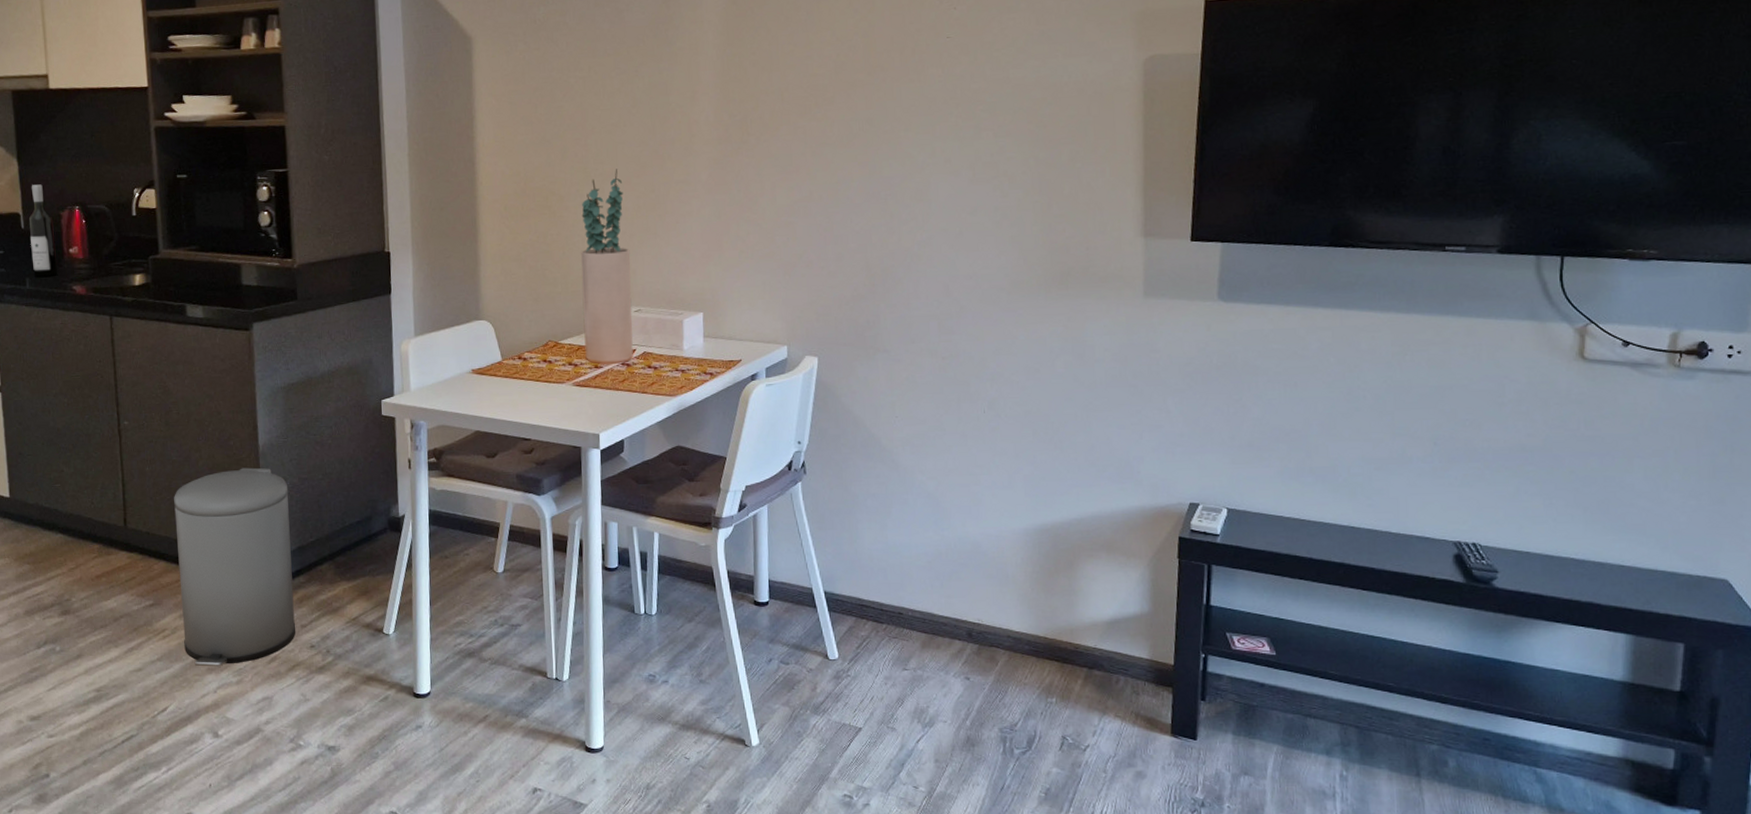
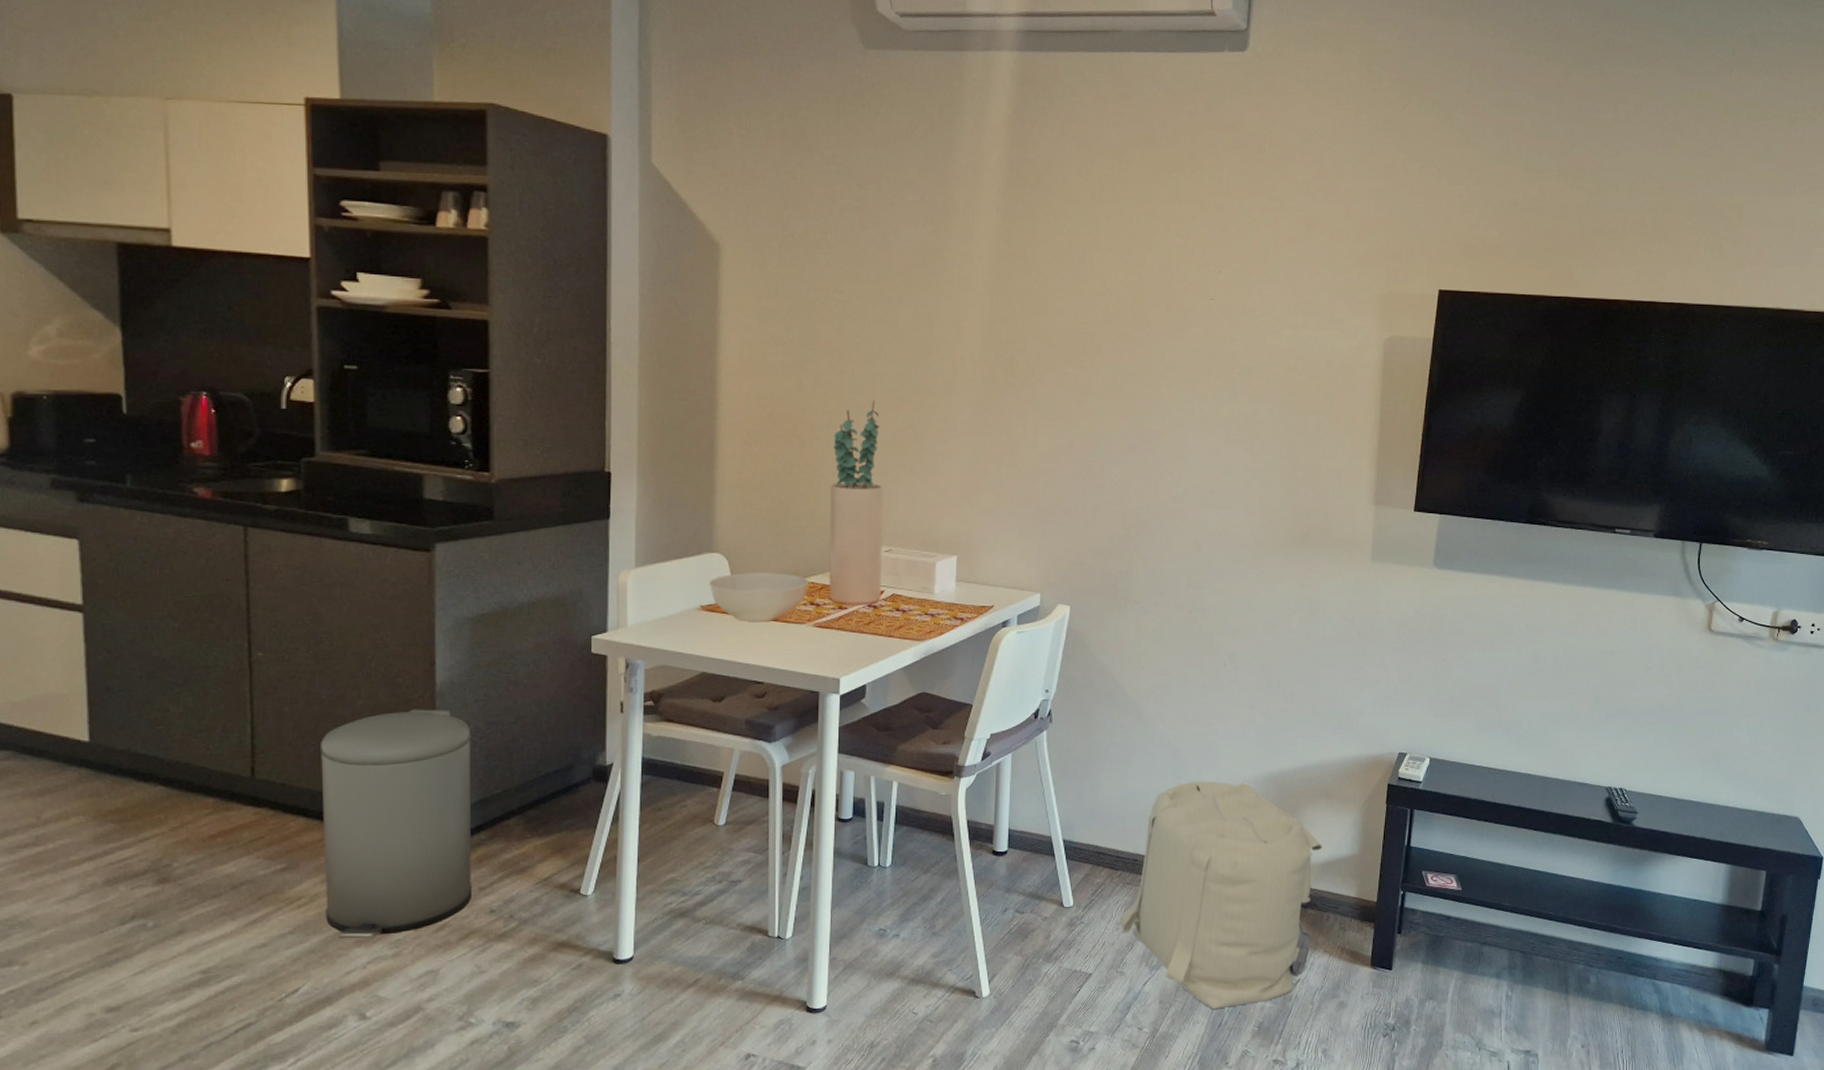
bottle: present [28,184,58,278] -> none [134,361,173,476]
bowl: none [477,336,566,383] -> present [708,573,809,621]
backpack: none [888,533,1107,772] -> present [1121,781,1323,1010]

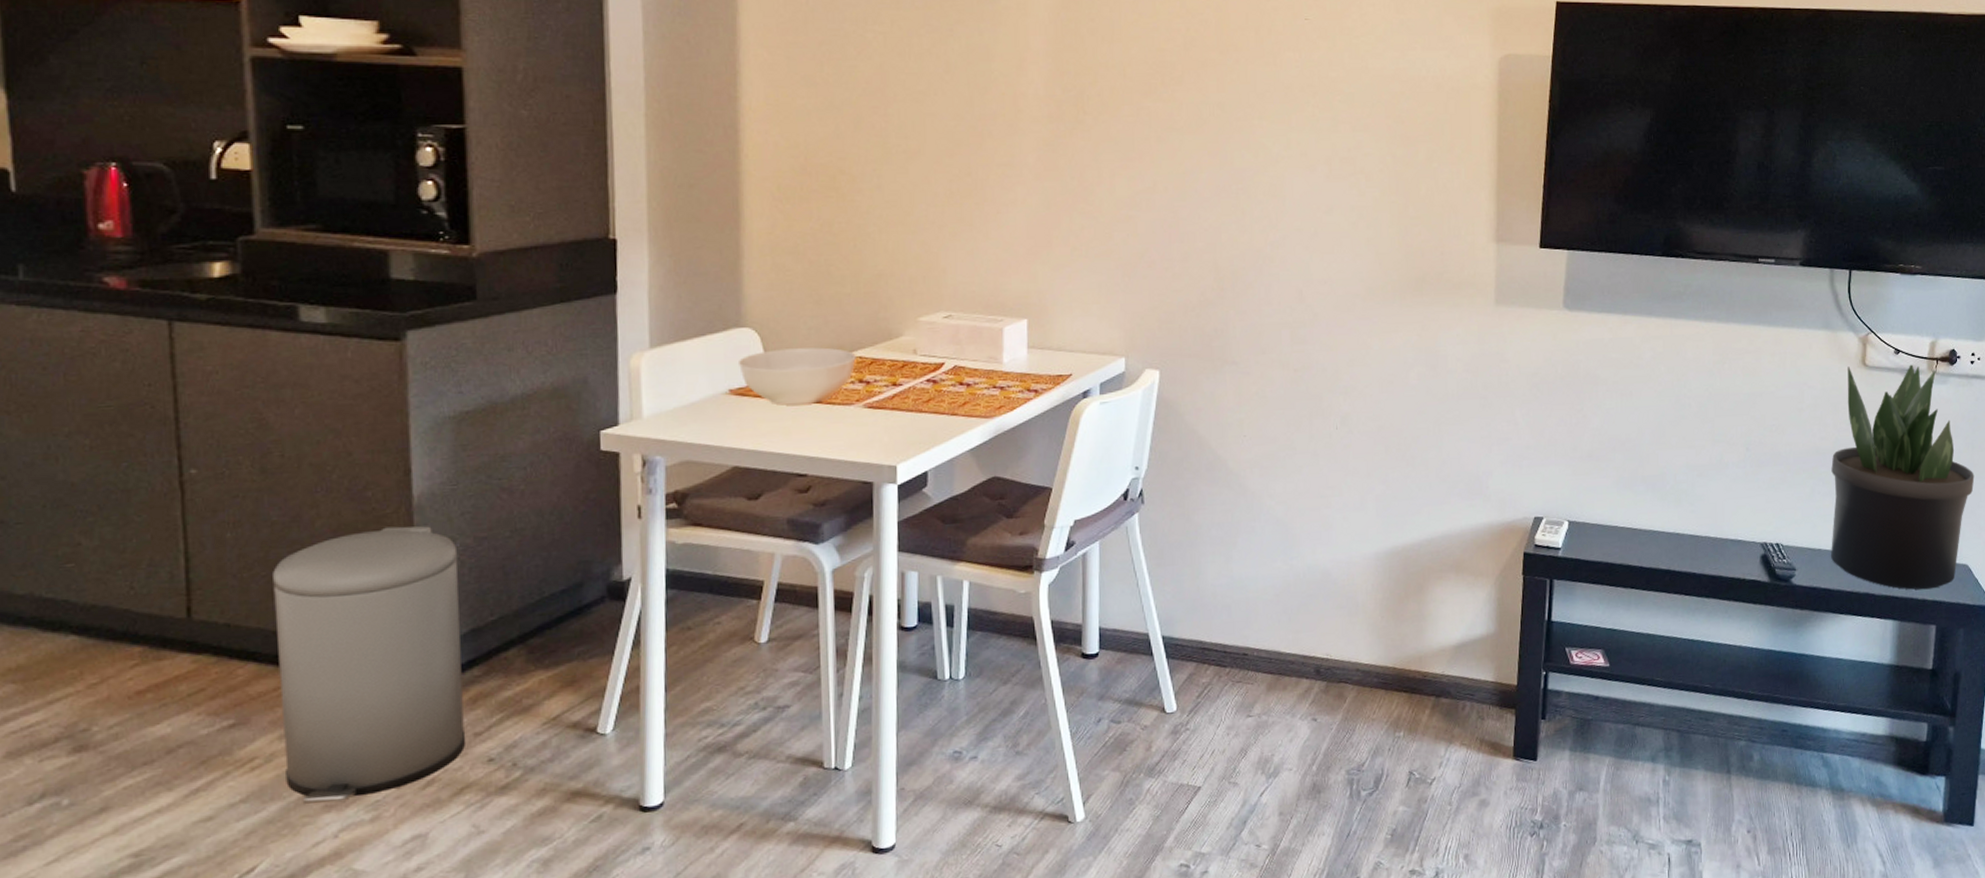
vase: present [829,401,884,607] -> none [876,145,941,382]
backpack: present [1121,781,1323,1010] -> none [1231,560,1455,818]
planter: none [1671,631,1809,838] -> present [1831,364,1975,590]

